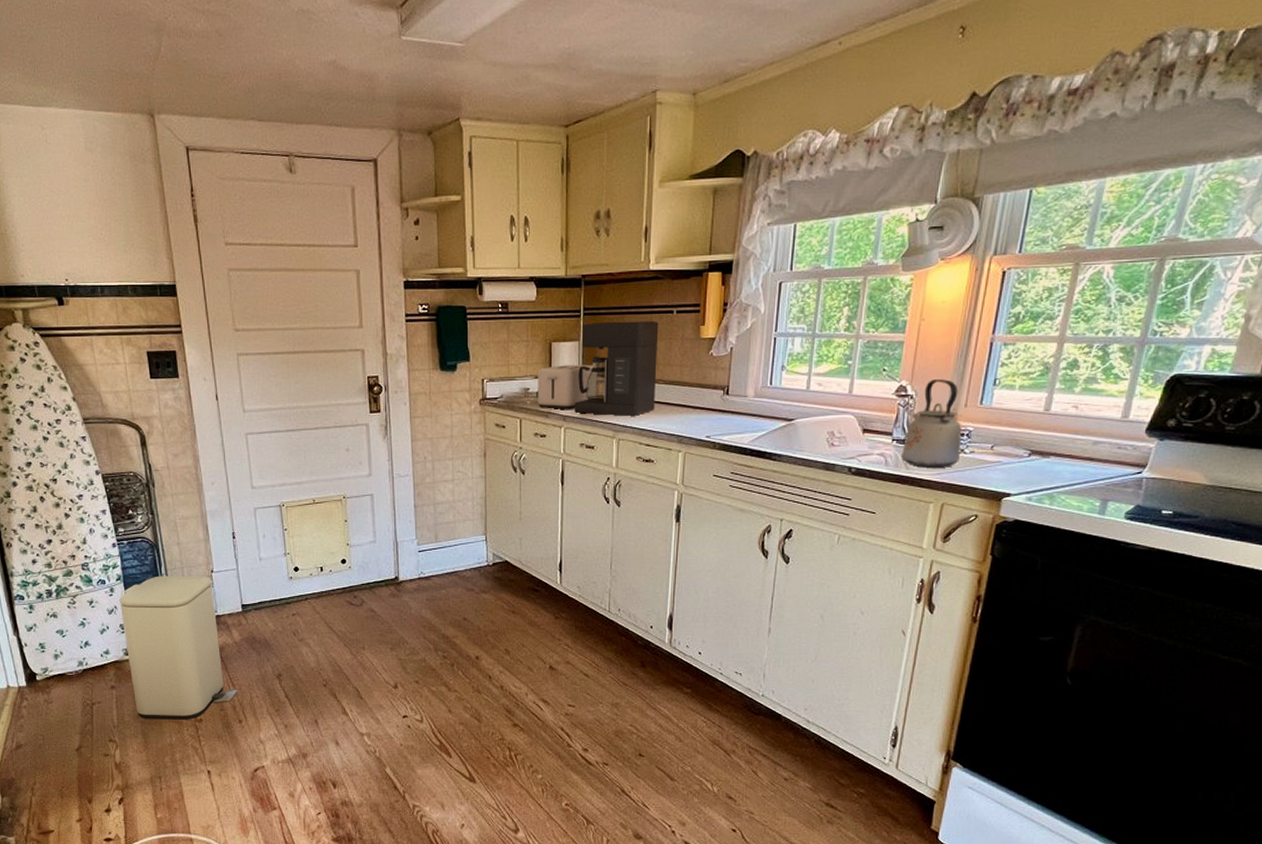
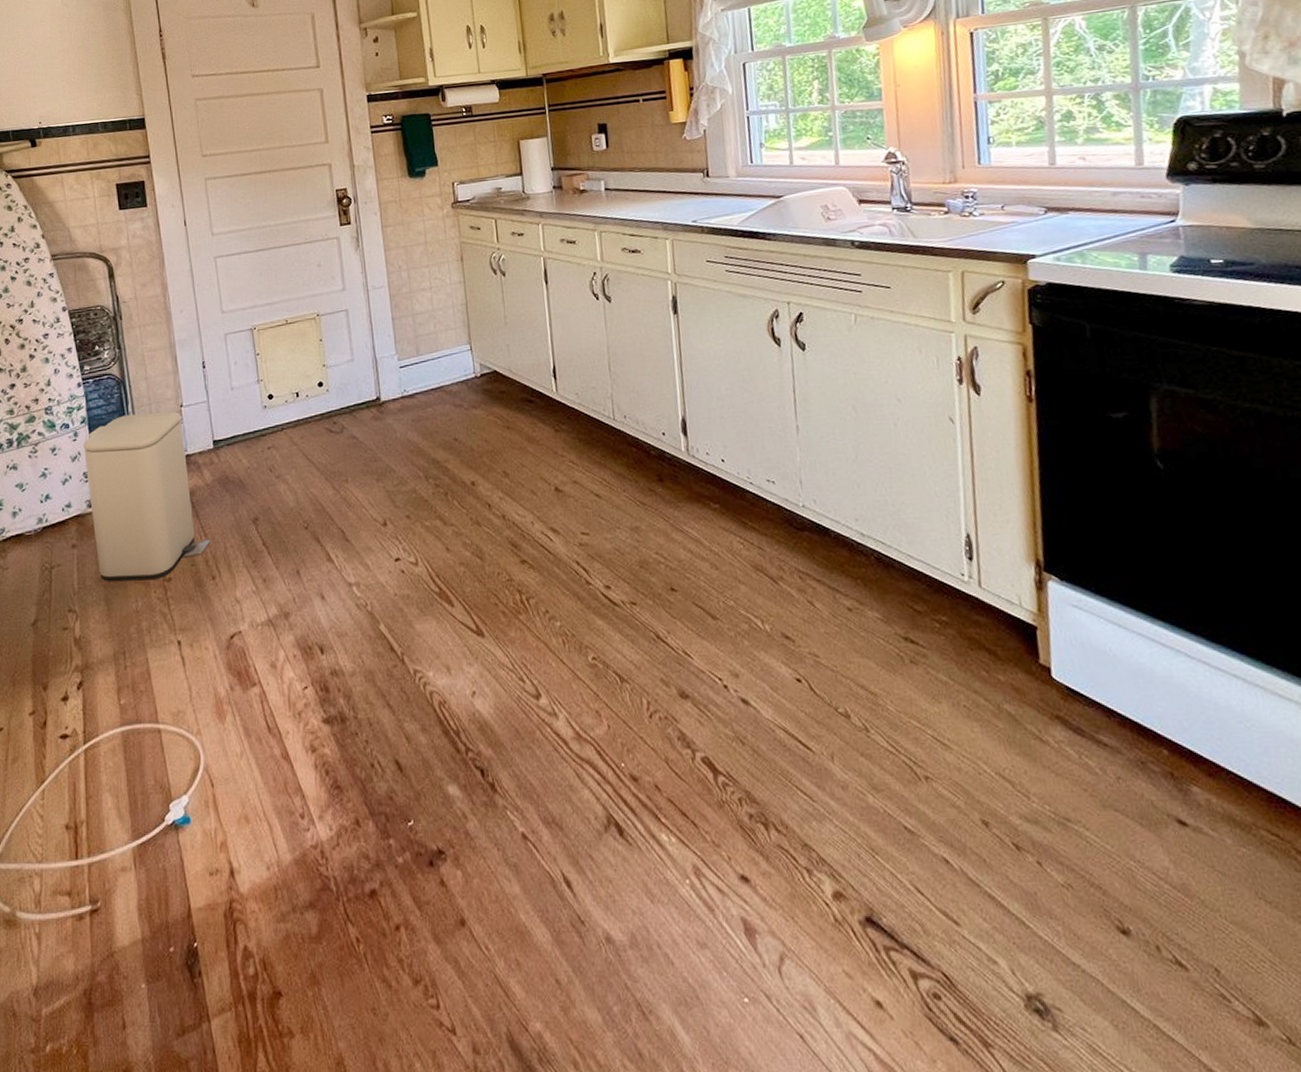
toaster: present [536,364,594,410] -> none [508,159,565,207]
coffee maker: present [574,320,659,416] -> none [549,110,634,209]
kettle: present [901,379,962,468] -> none [905,142,970,235]

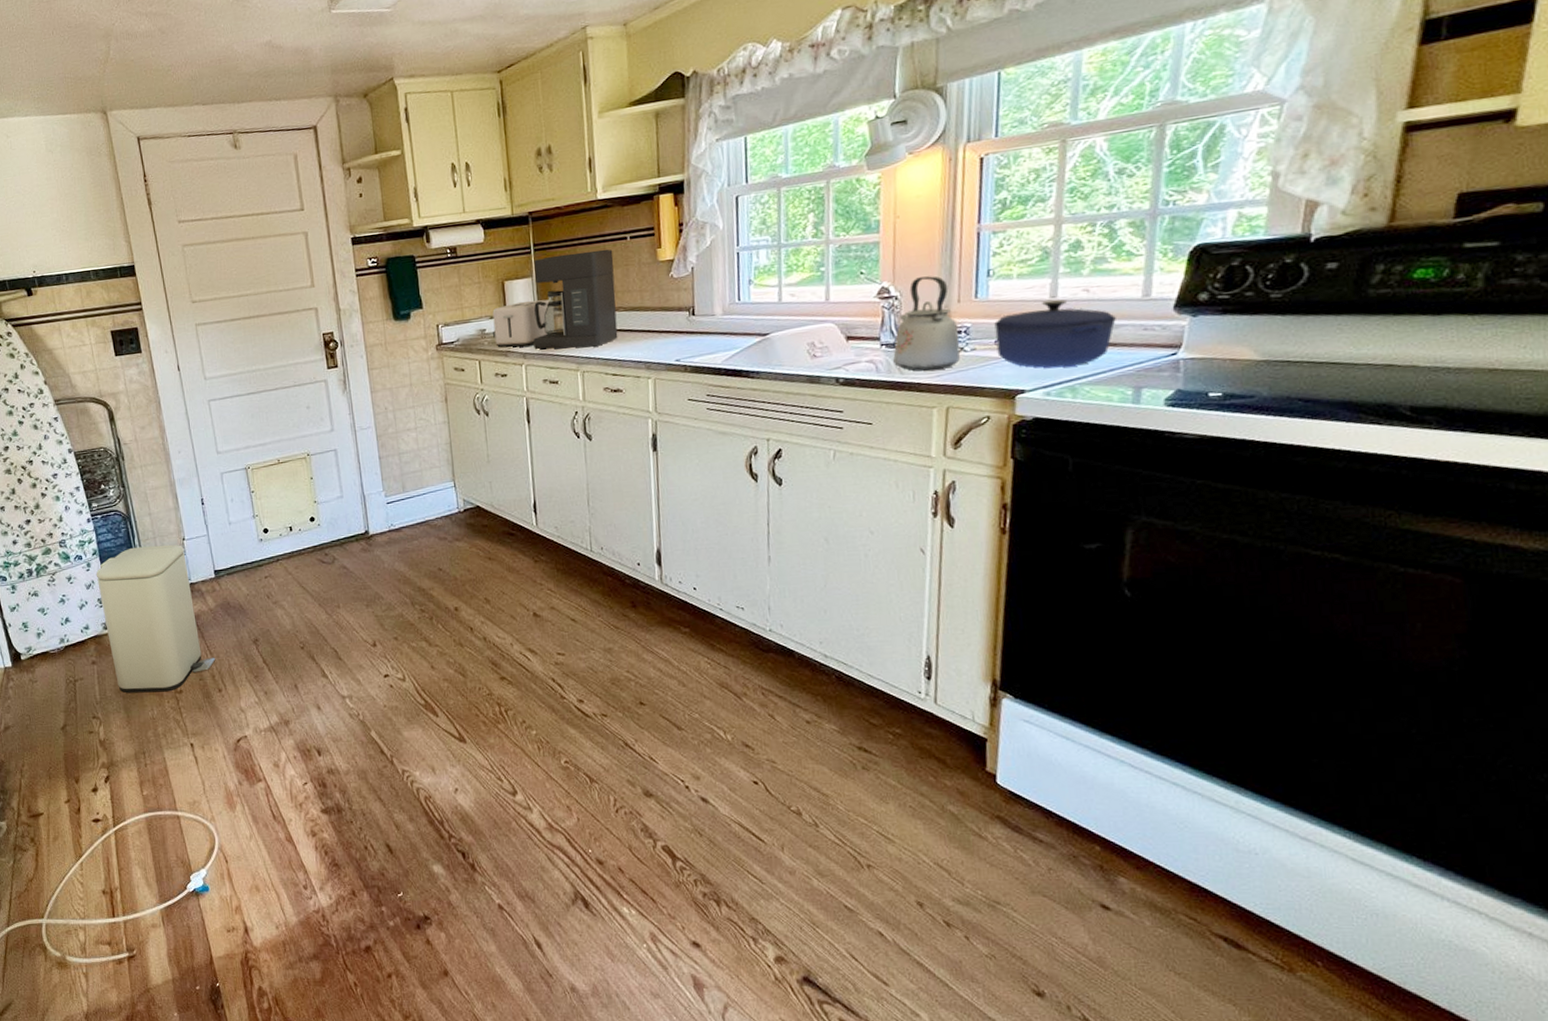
toaster: none [508,159,565,207] -> present [492,299,550,348]
coffee maker: none [549,110,634,209] -> present [533,249,618,350]
kettle: none [905,142,970,235] -> present [893,276,960,371]
cooking pot: none [999,166,1114,233] -> present [994,299,1116,368]

